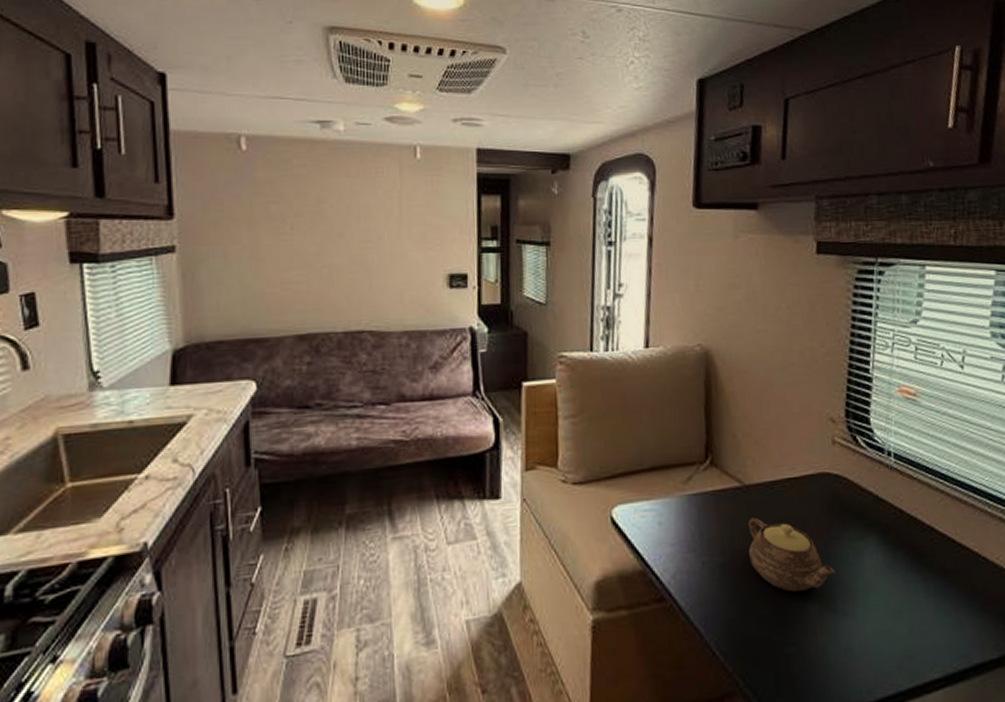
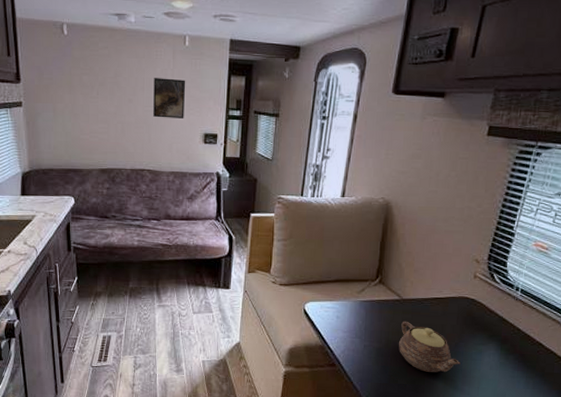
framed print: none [374,202,420,257] -> present [153,78,186,118]

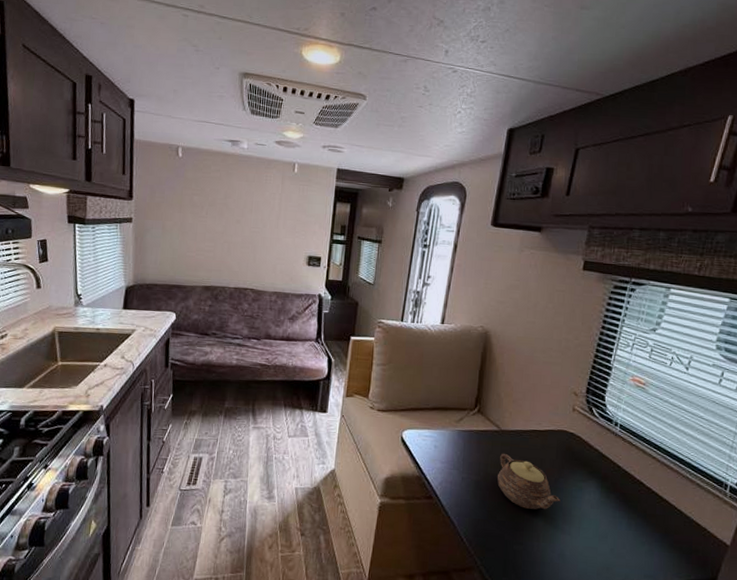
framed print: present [153,78,186,118] -> none [259,201,293,241]

